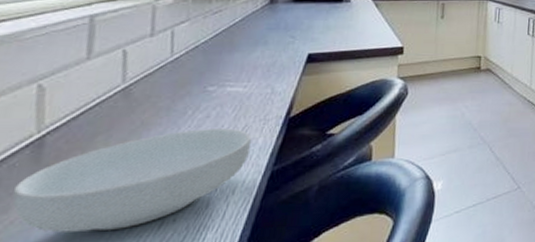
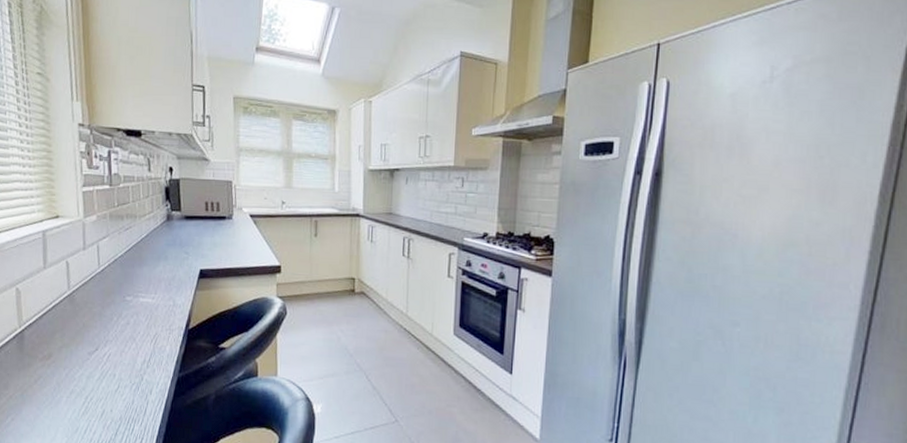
cereal bowl: present [12,128,251,233] -> none [9,334,161,413]

